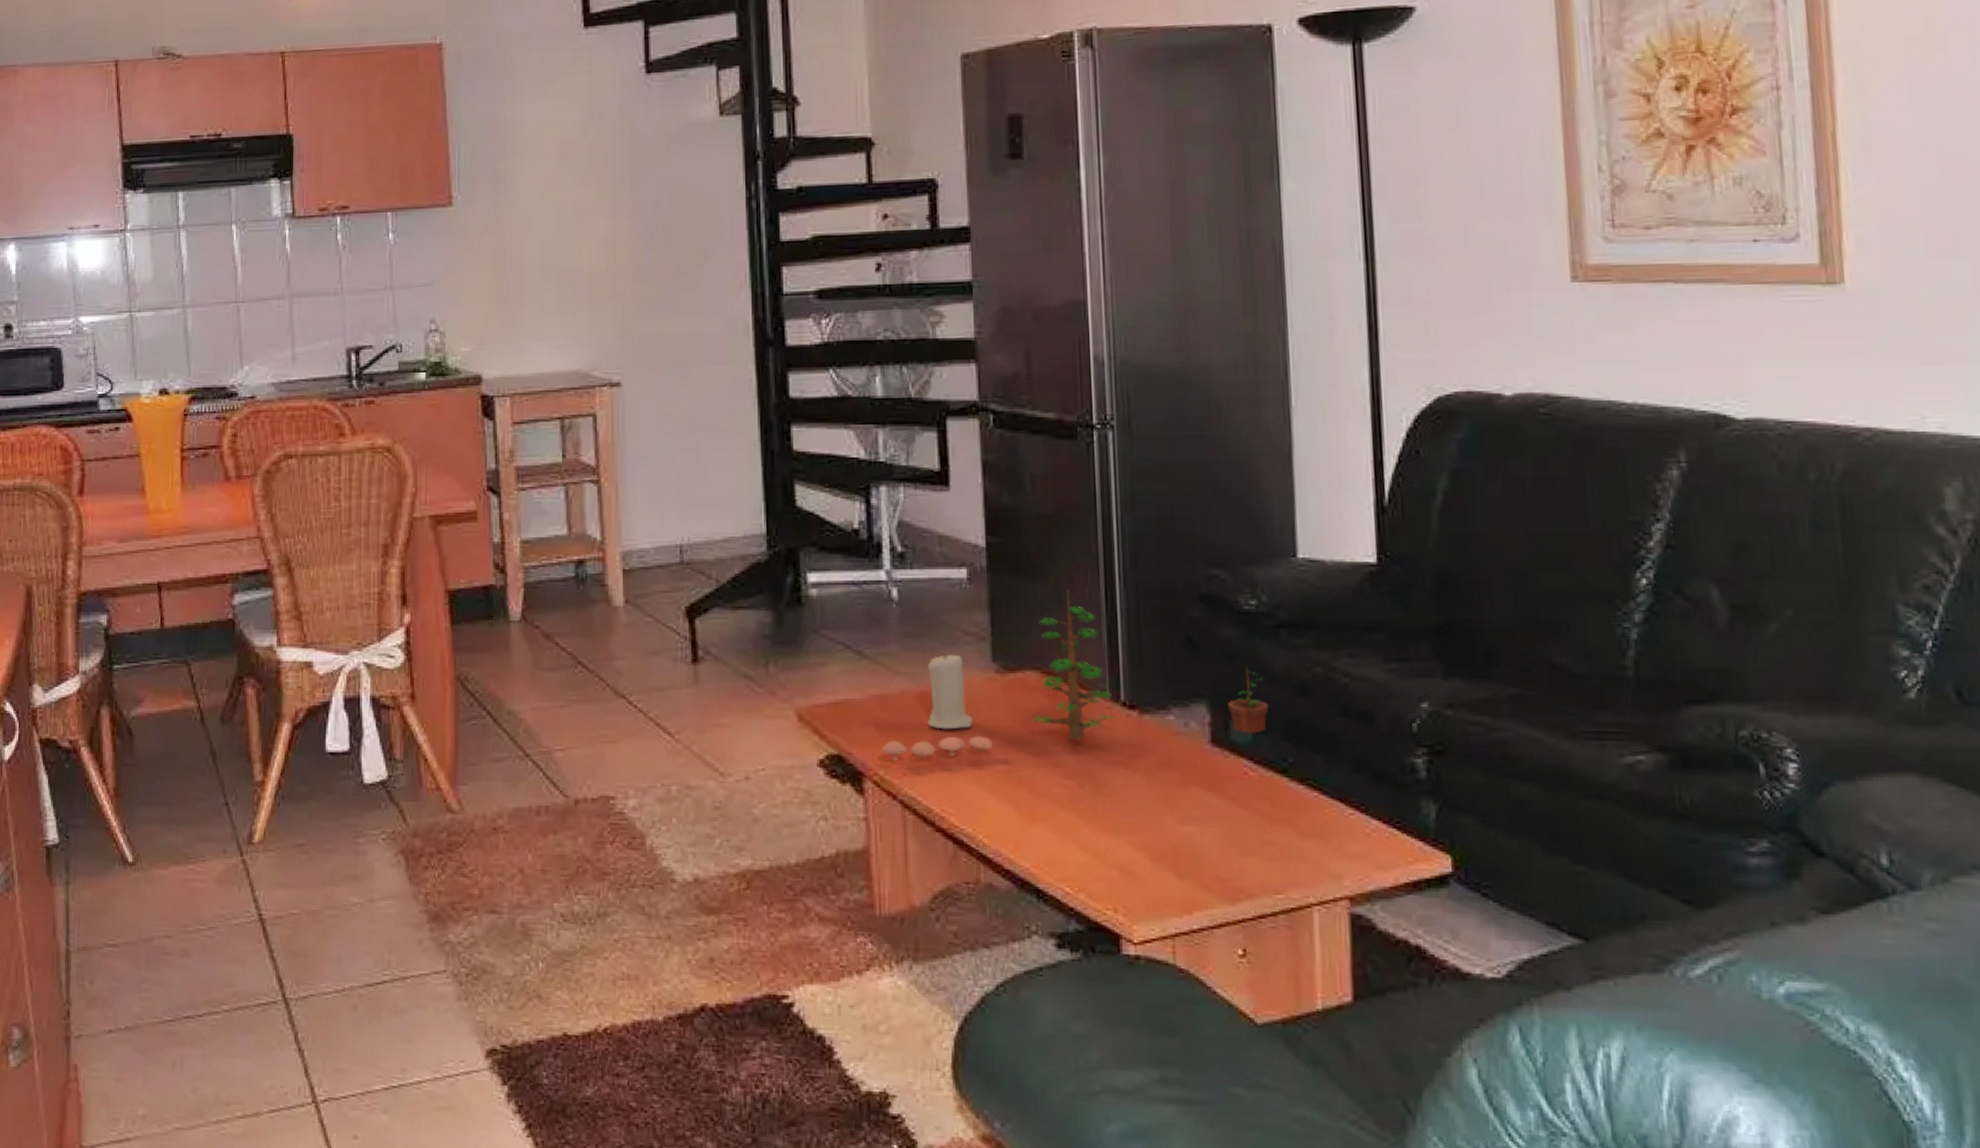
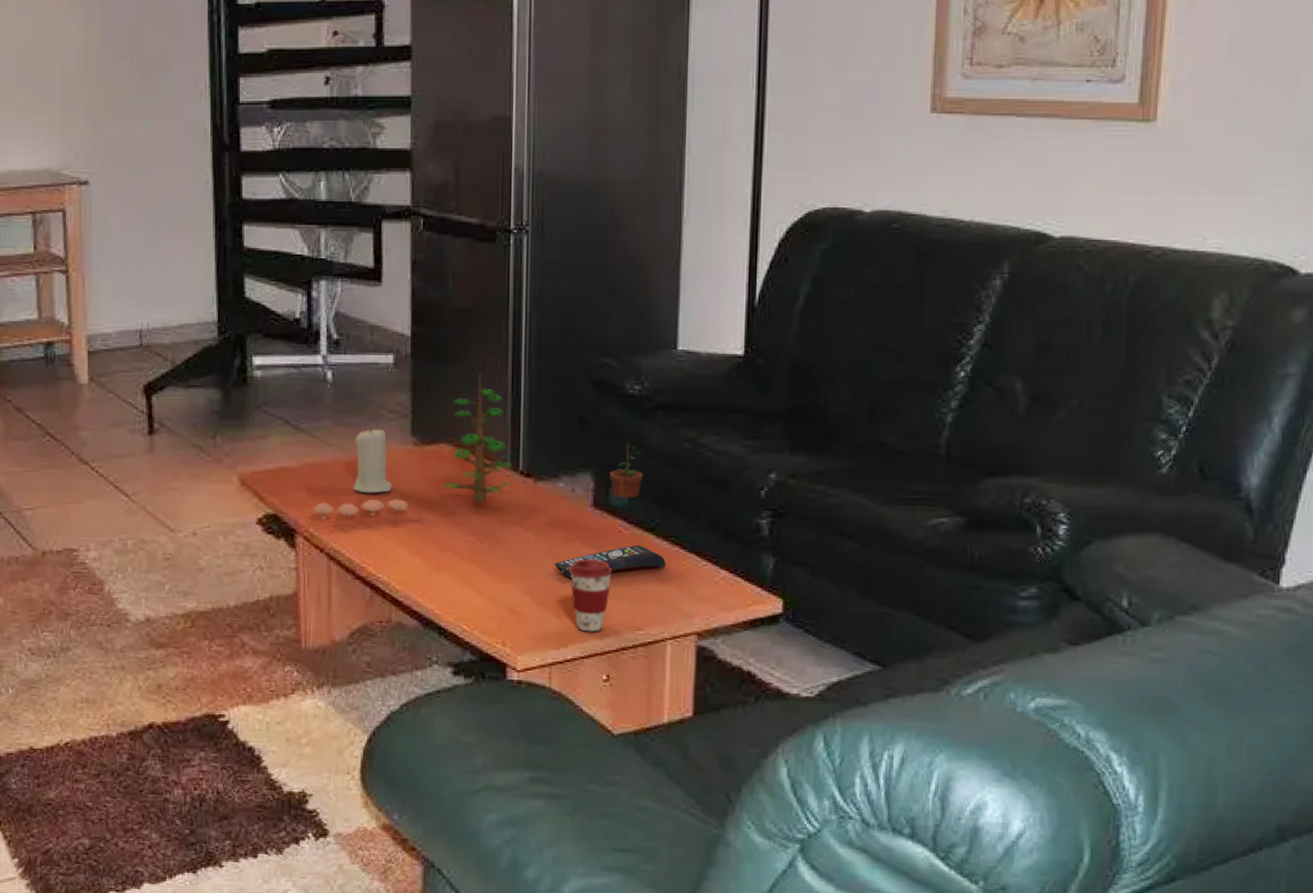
remote control: none [1169,789,1304,831] -> present [554,545,666,579]
coffee cup: none [1188,807,1241,896] -> present [569,559,613,632]

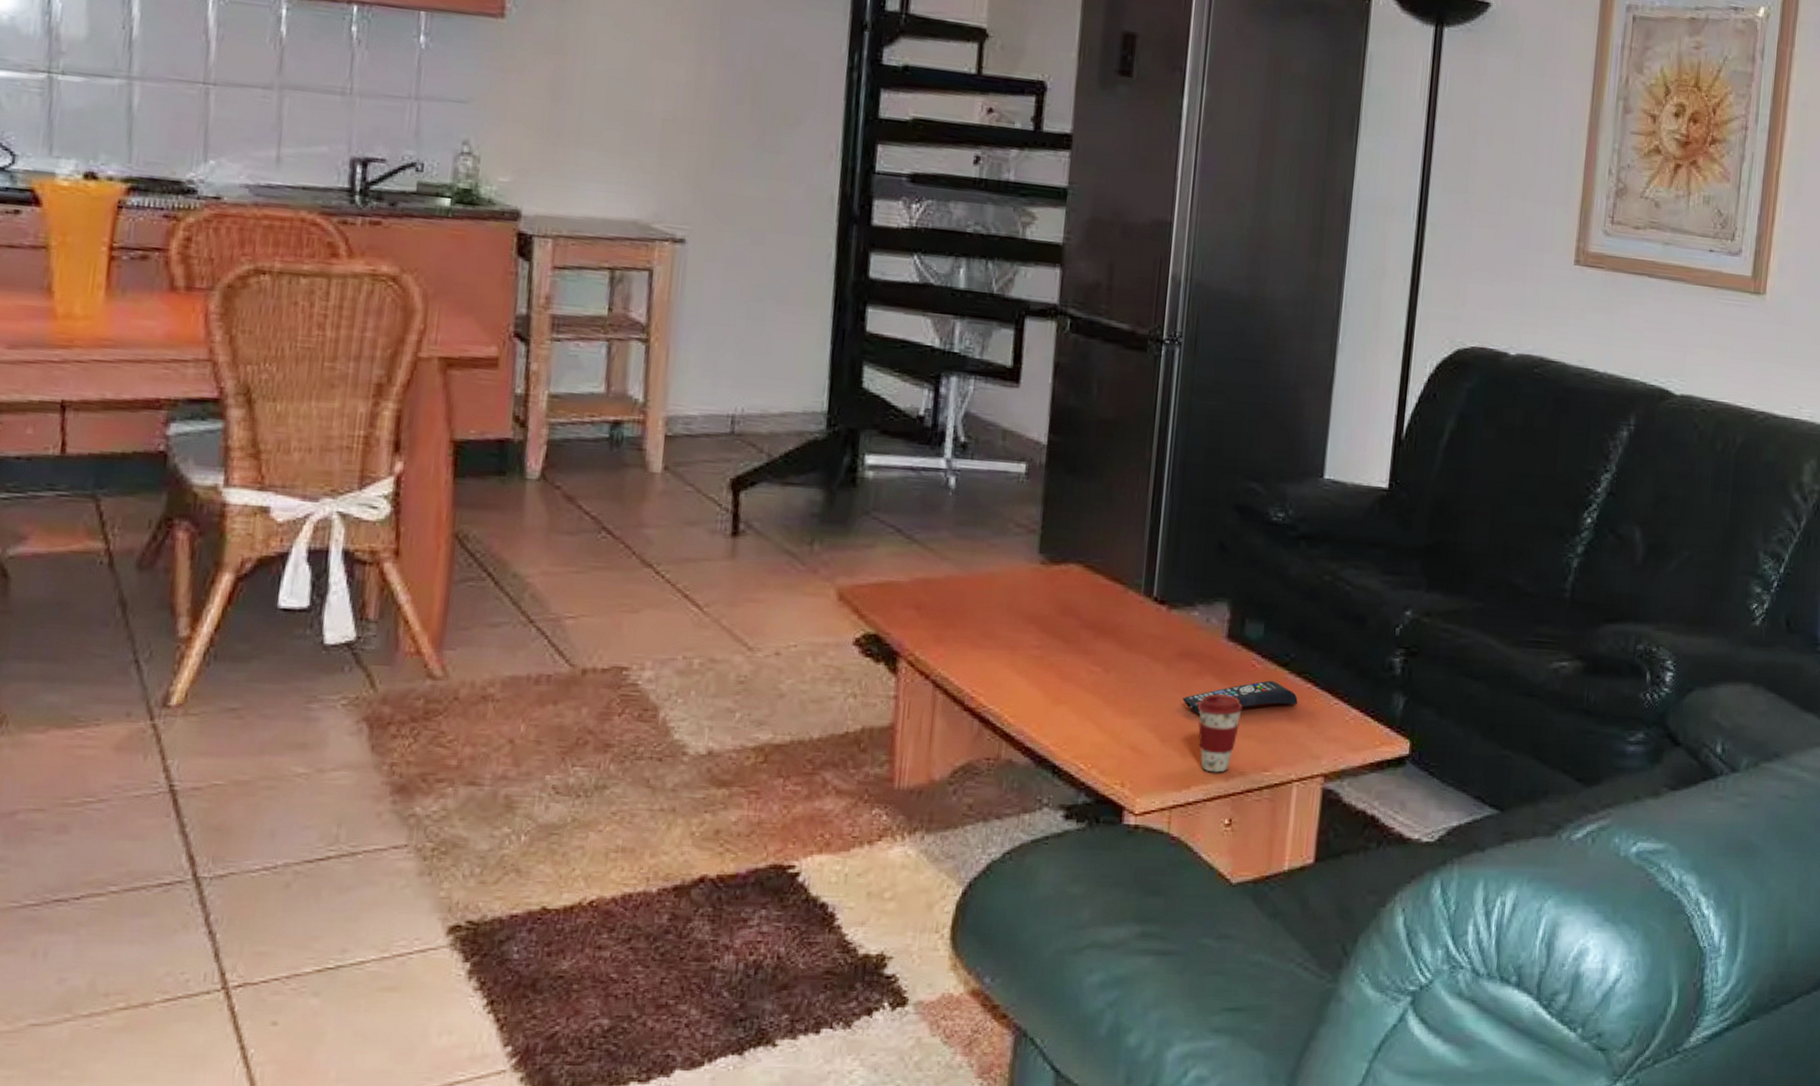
plant: present [312,374,644,521] -> none [919,491,1282,643]
candle: present [352,426,392,494] -> none [968,541,1013,616]

